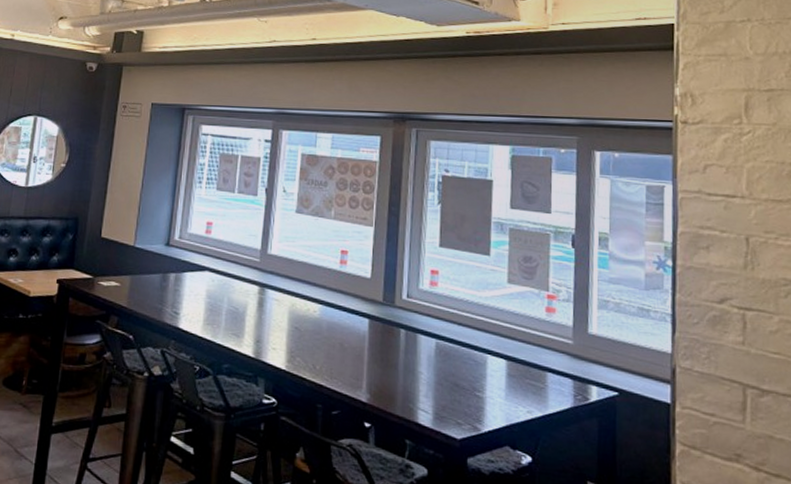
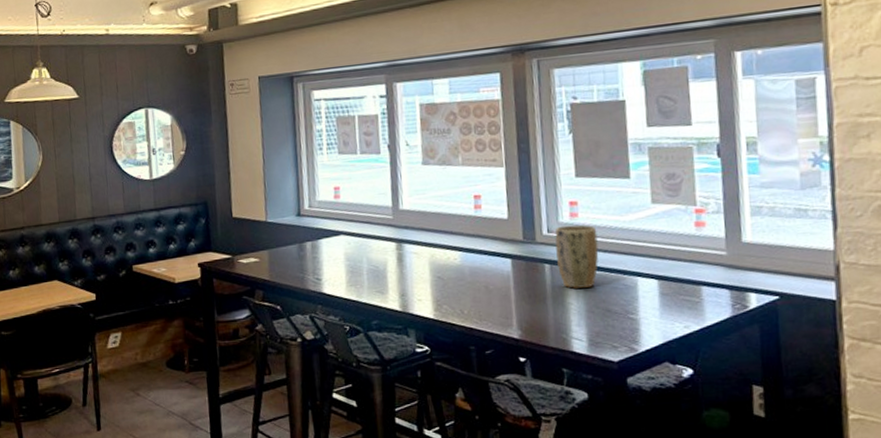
plant pot: none [413,293,454,359] -> present [555,224,599,289]

